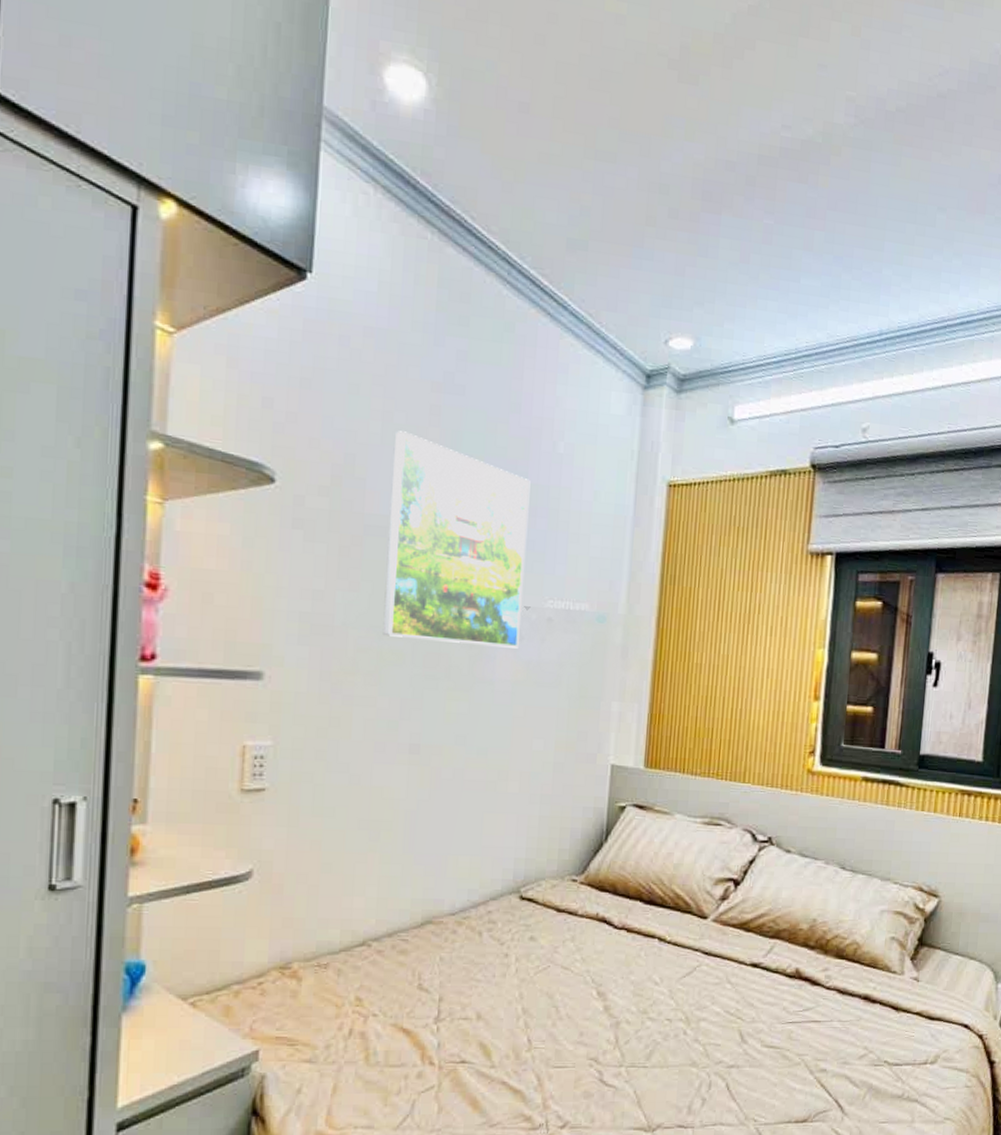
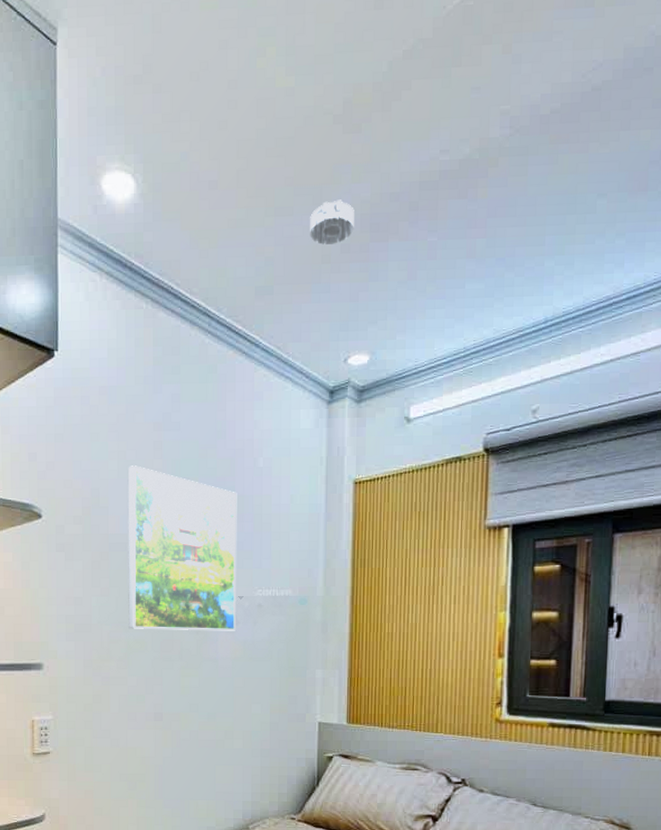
smoke detector: none [634,155,686,207] -> present [310,199,354,246]

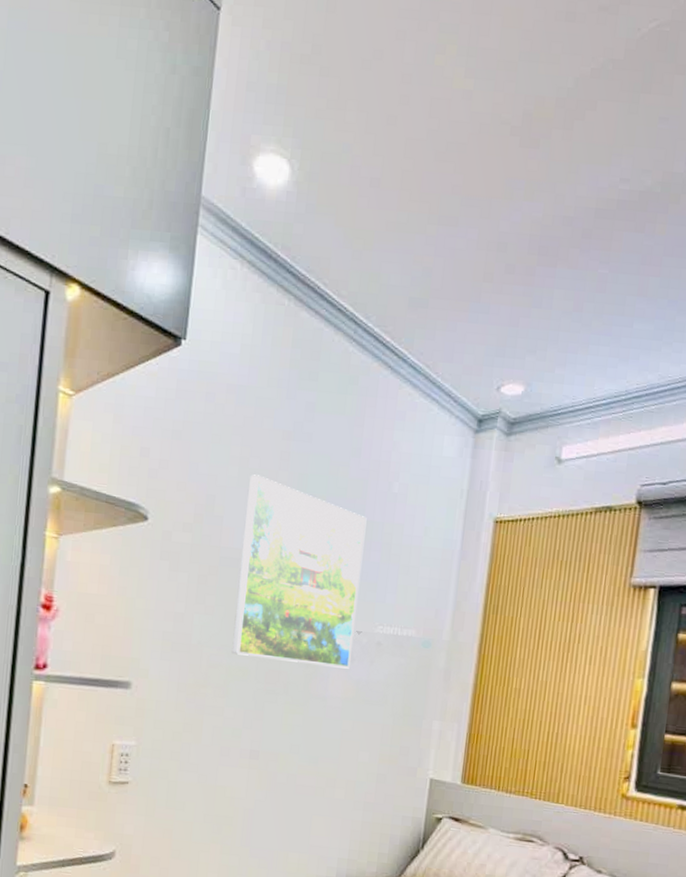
smoke detector: present [310,199,354,246] -> none [473,216,524,264]

